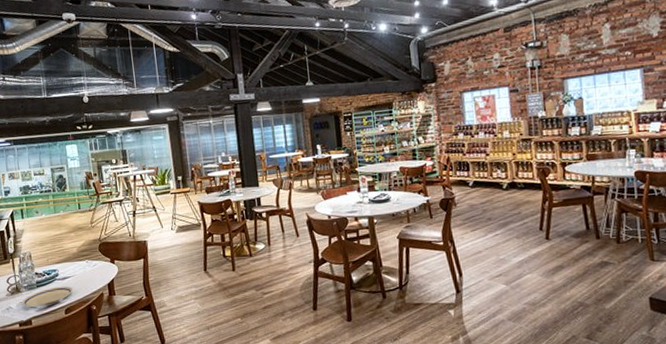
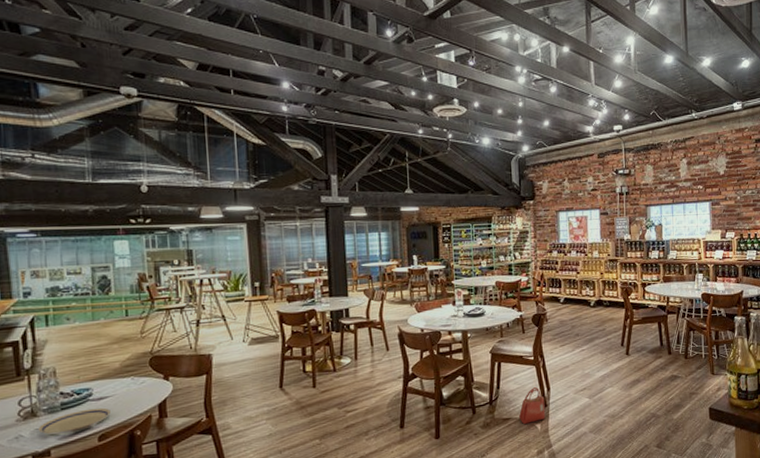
handbag: none [430,273,459,310] -> present [519,387,546,425]

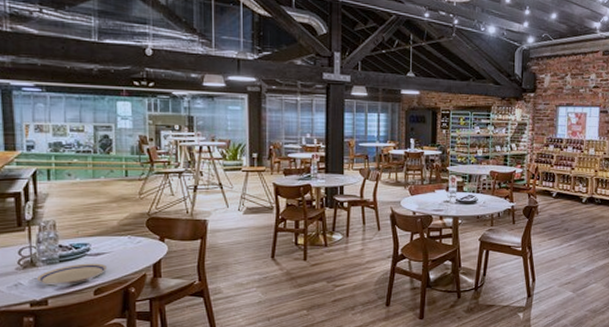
handbag: present [519,387,546,425] -> none [503,277,529,313]

